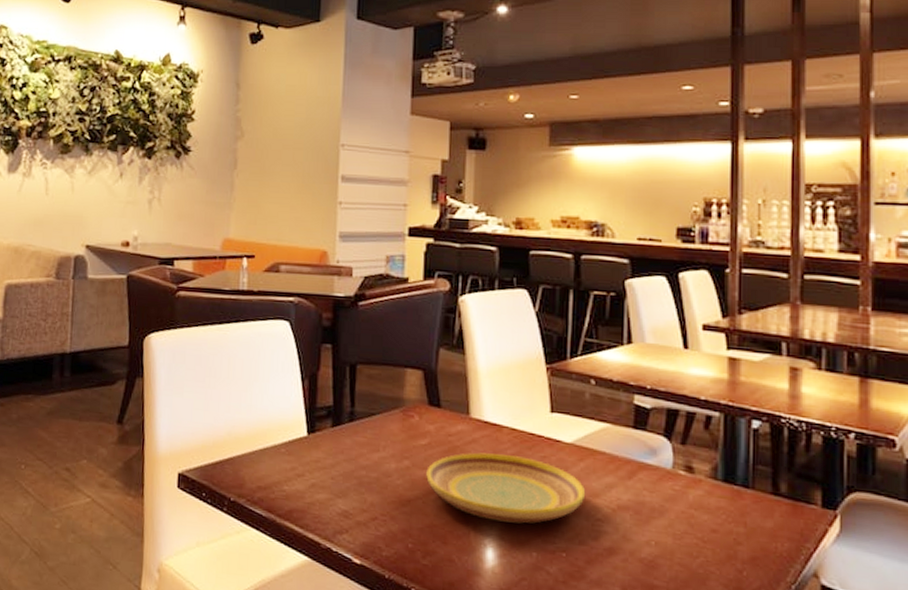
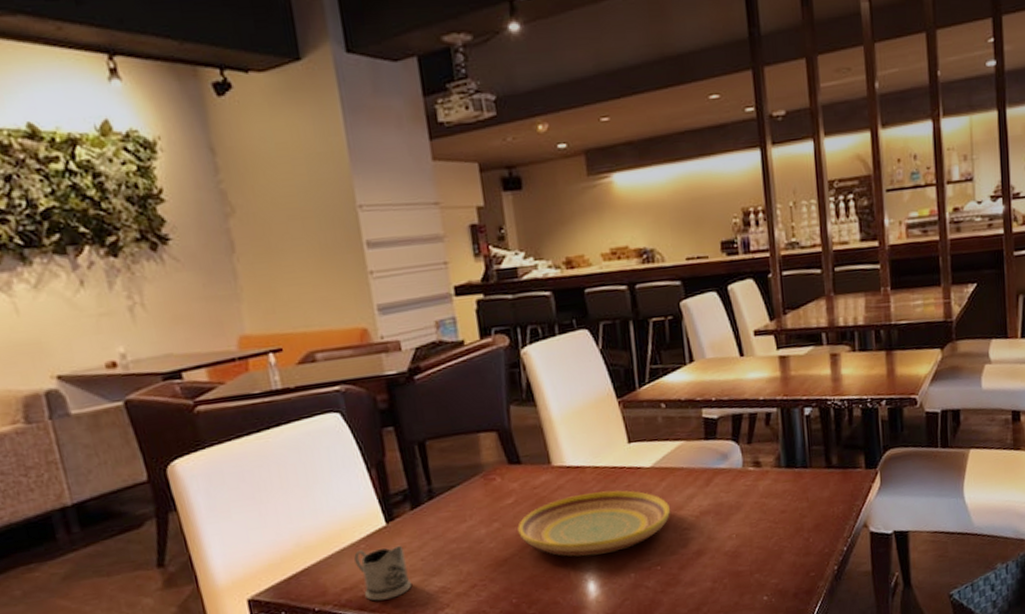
tea glass holder: none [273,453,319,509] -> present [354,545,413,601]

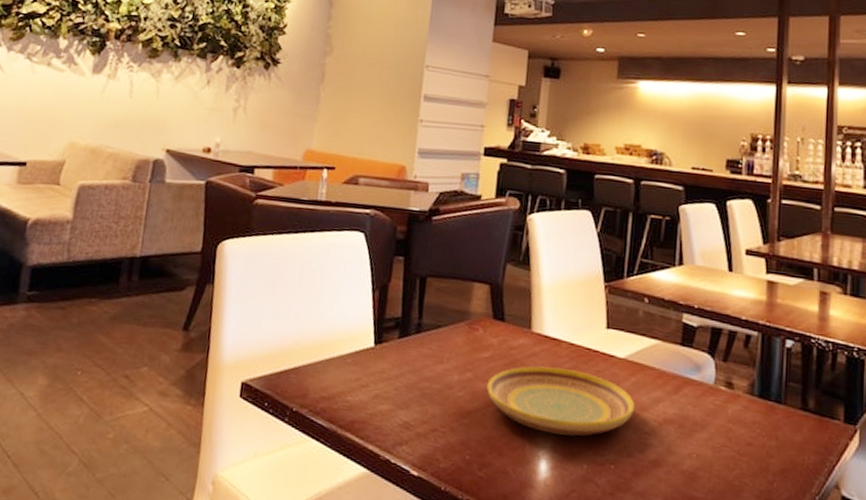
tea glass holder: present [354,545,413,601] -> none [337,363,383,420]

